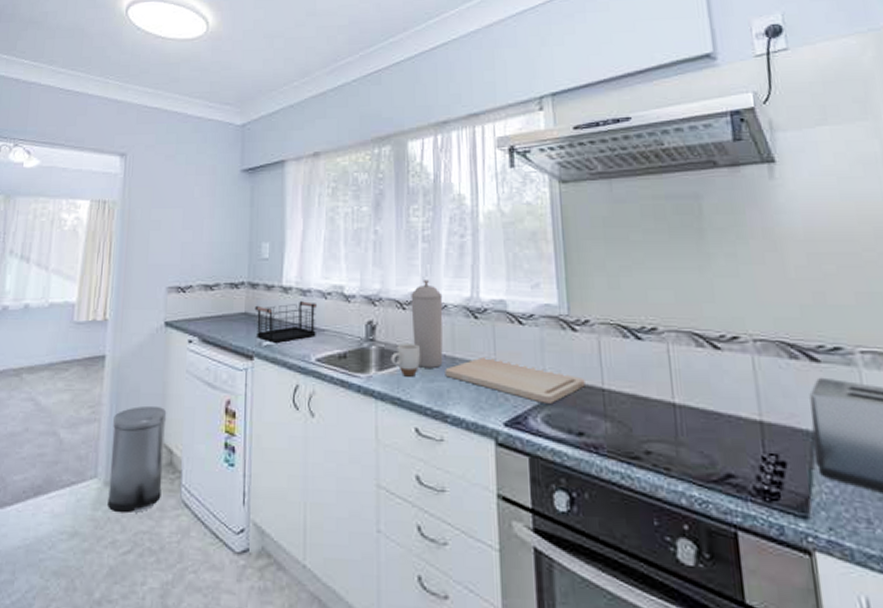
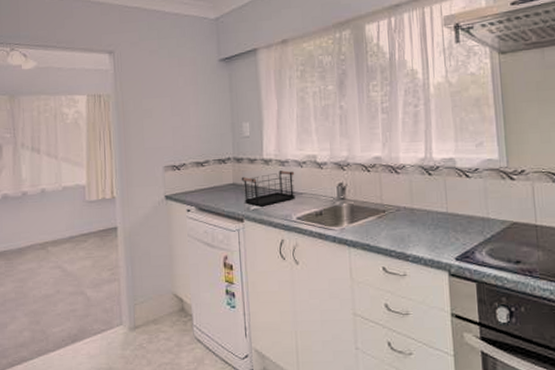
pedal bin: present [108,405,167,513] -> none [130,265,177,351]
mug: present [391,344,420,377] -> none [359,199,384,227]
canister: present [411,280,443,368] -> none [374,145,403,219]
cutting board: present [445,356,585,404] -> none [405,206,522,240]

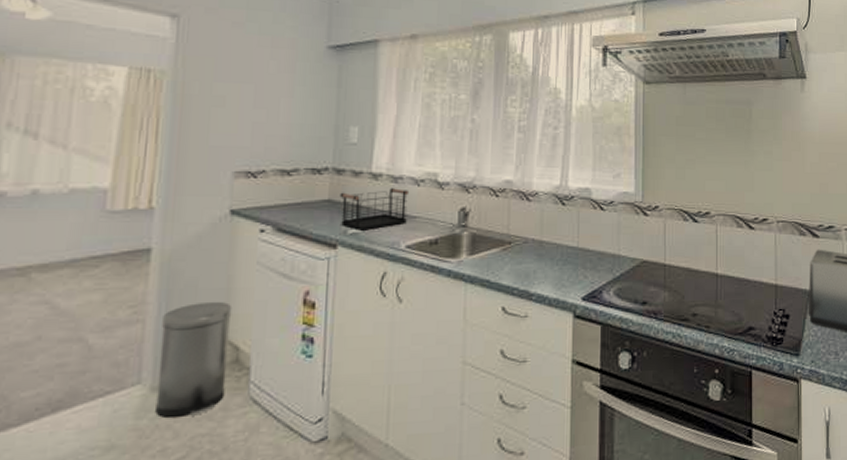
pedal bin: none [130,265,177,351] -> present [155,301,232,419]

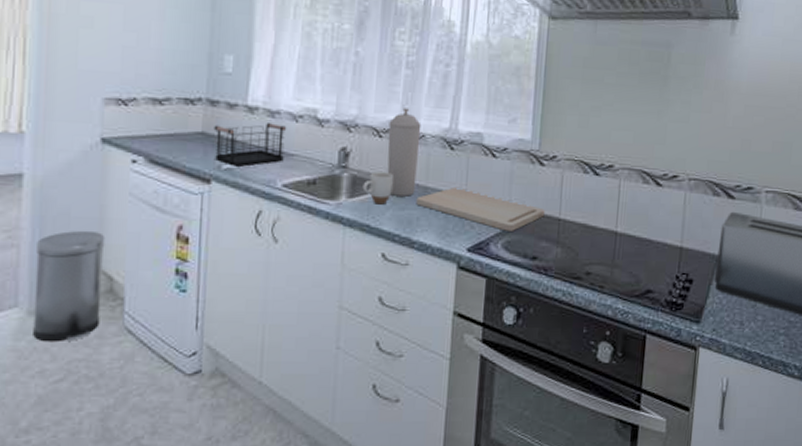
mug: none [482,229,510,260] -> present [362,172,393,205]
canister: none [504,168,534,251] -> present [387,108,421,197]
cutting board: none [532,239,651,279] -> present [416,186,545,231]

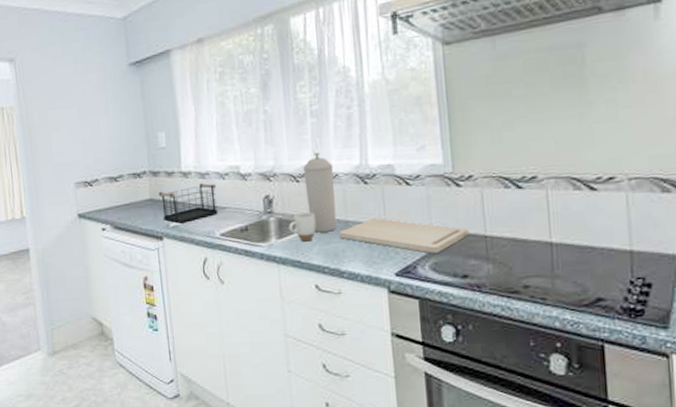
pedal bin: present [33,230,106,342] -> none [46,287,98,377]

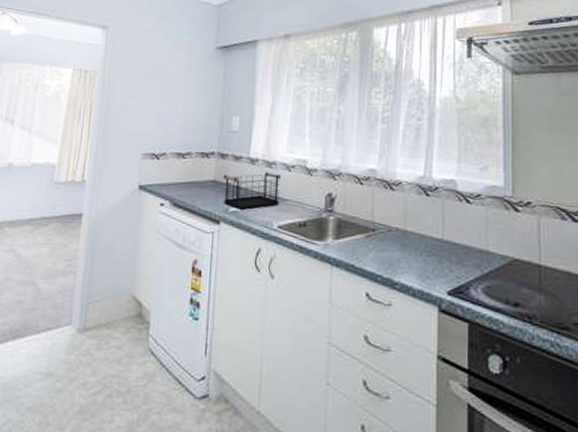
mug: present [288,212,316,242] -> none [347,215,374,246]
canister: present [303,152,337,233] -> none [368,158,398,239]
cutting board: present [339,217,469,253] -> none [396,230,524,276]

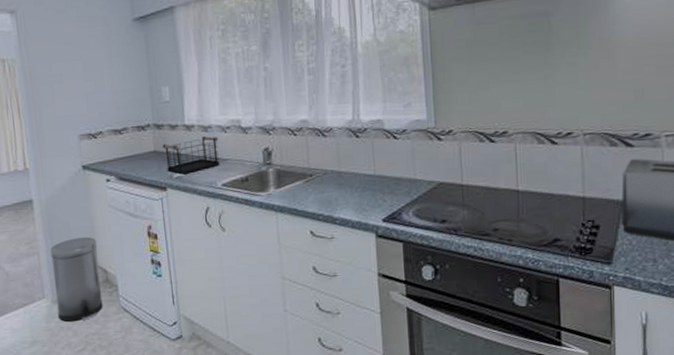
pedal bin: none [80,262,138,358] -> present [50,236,103,323]

